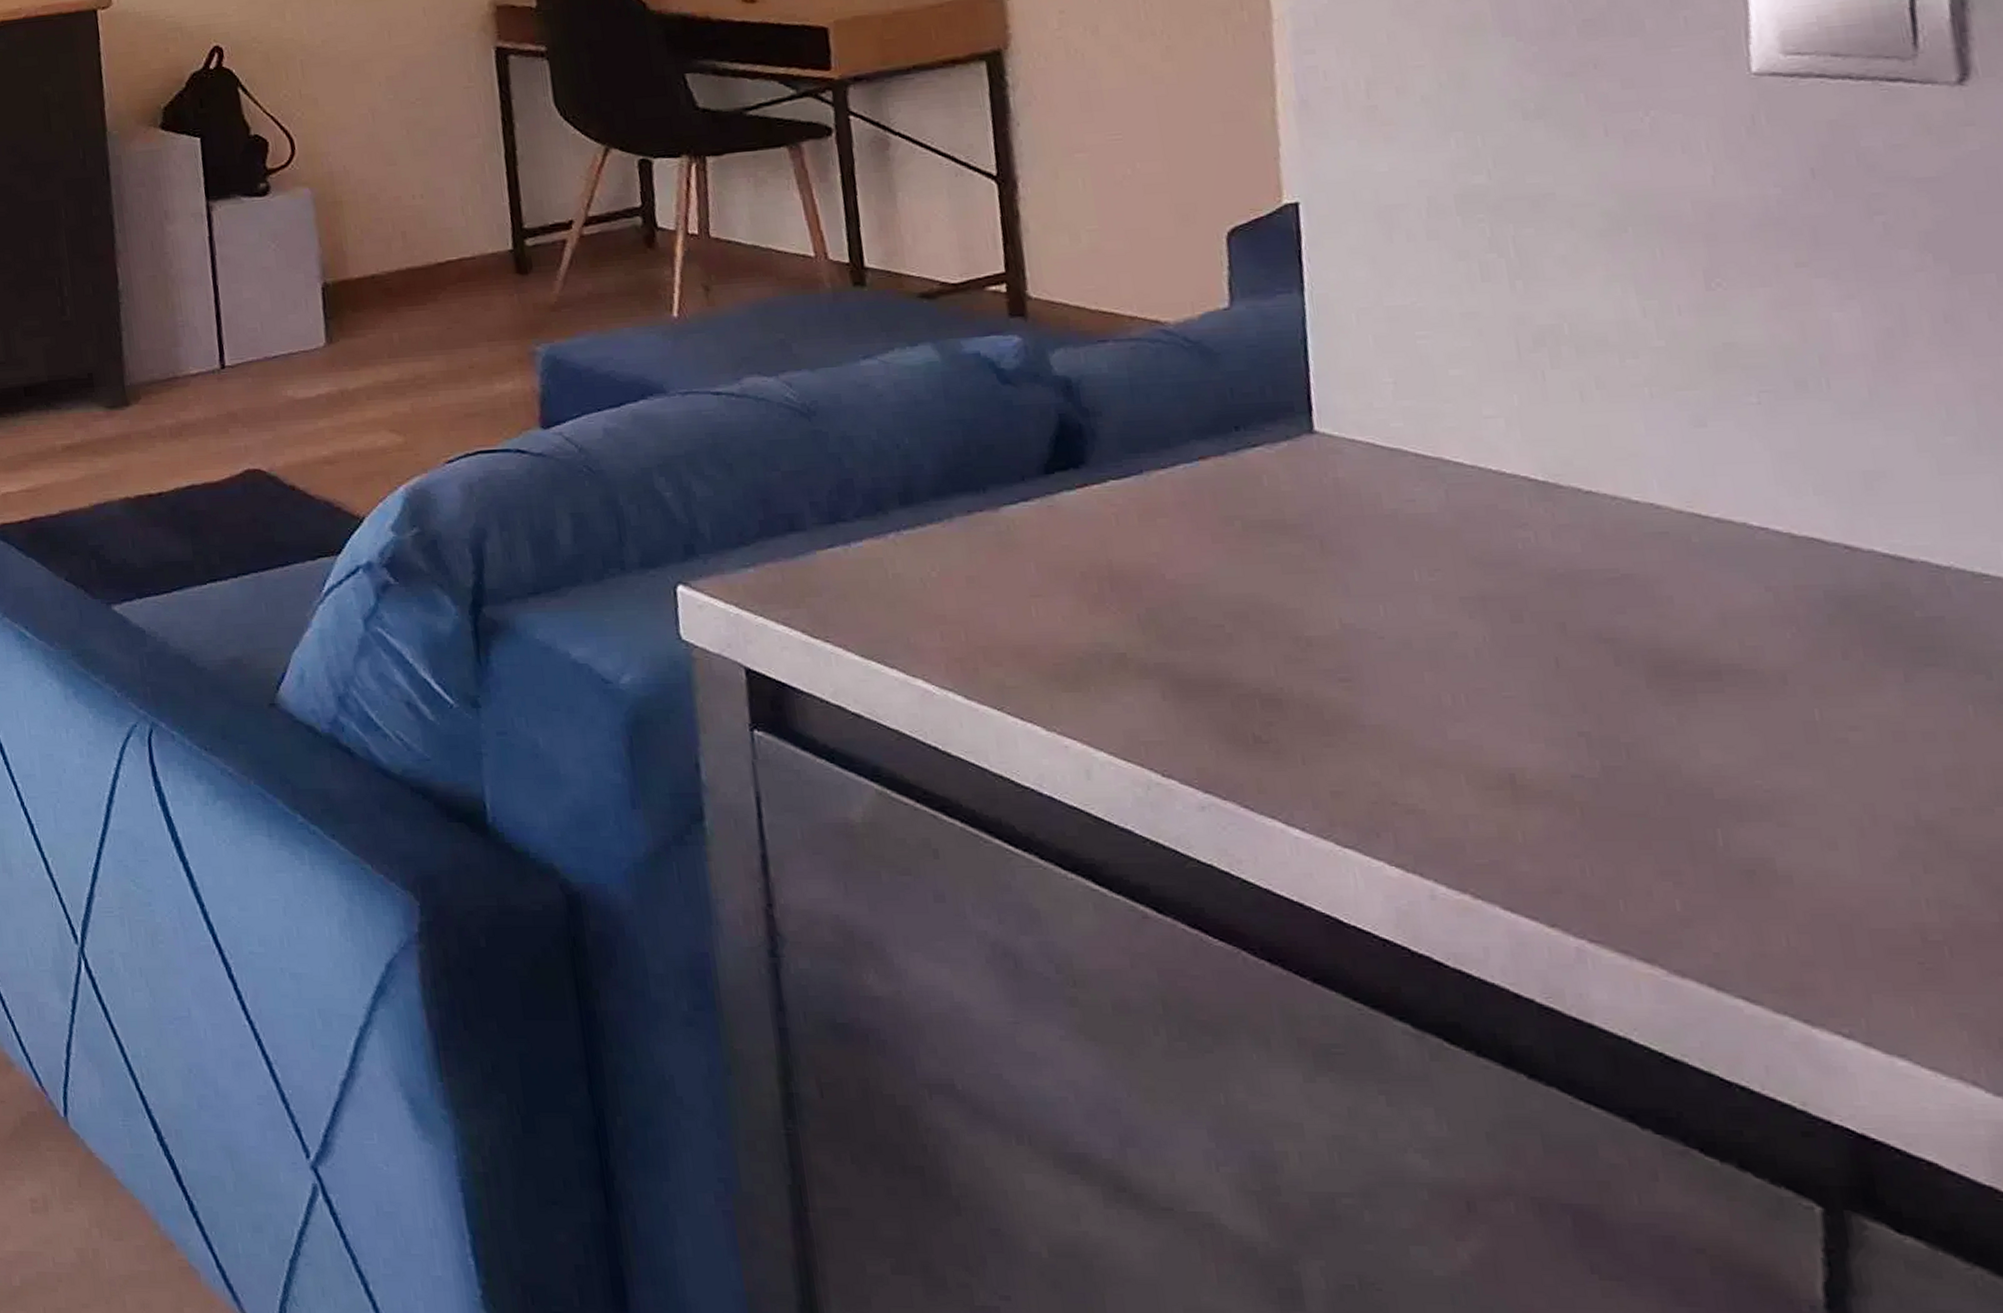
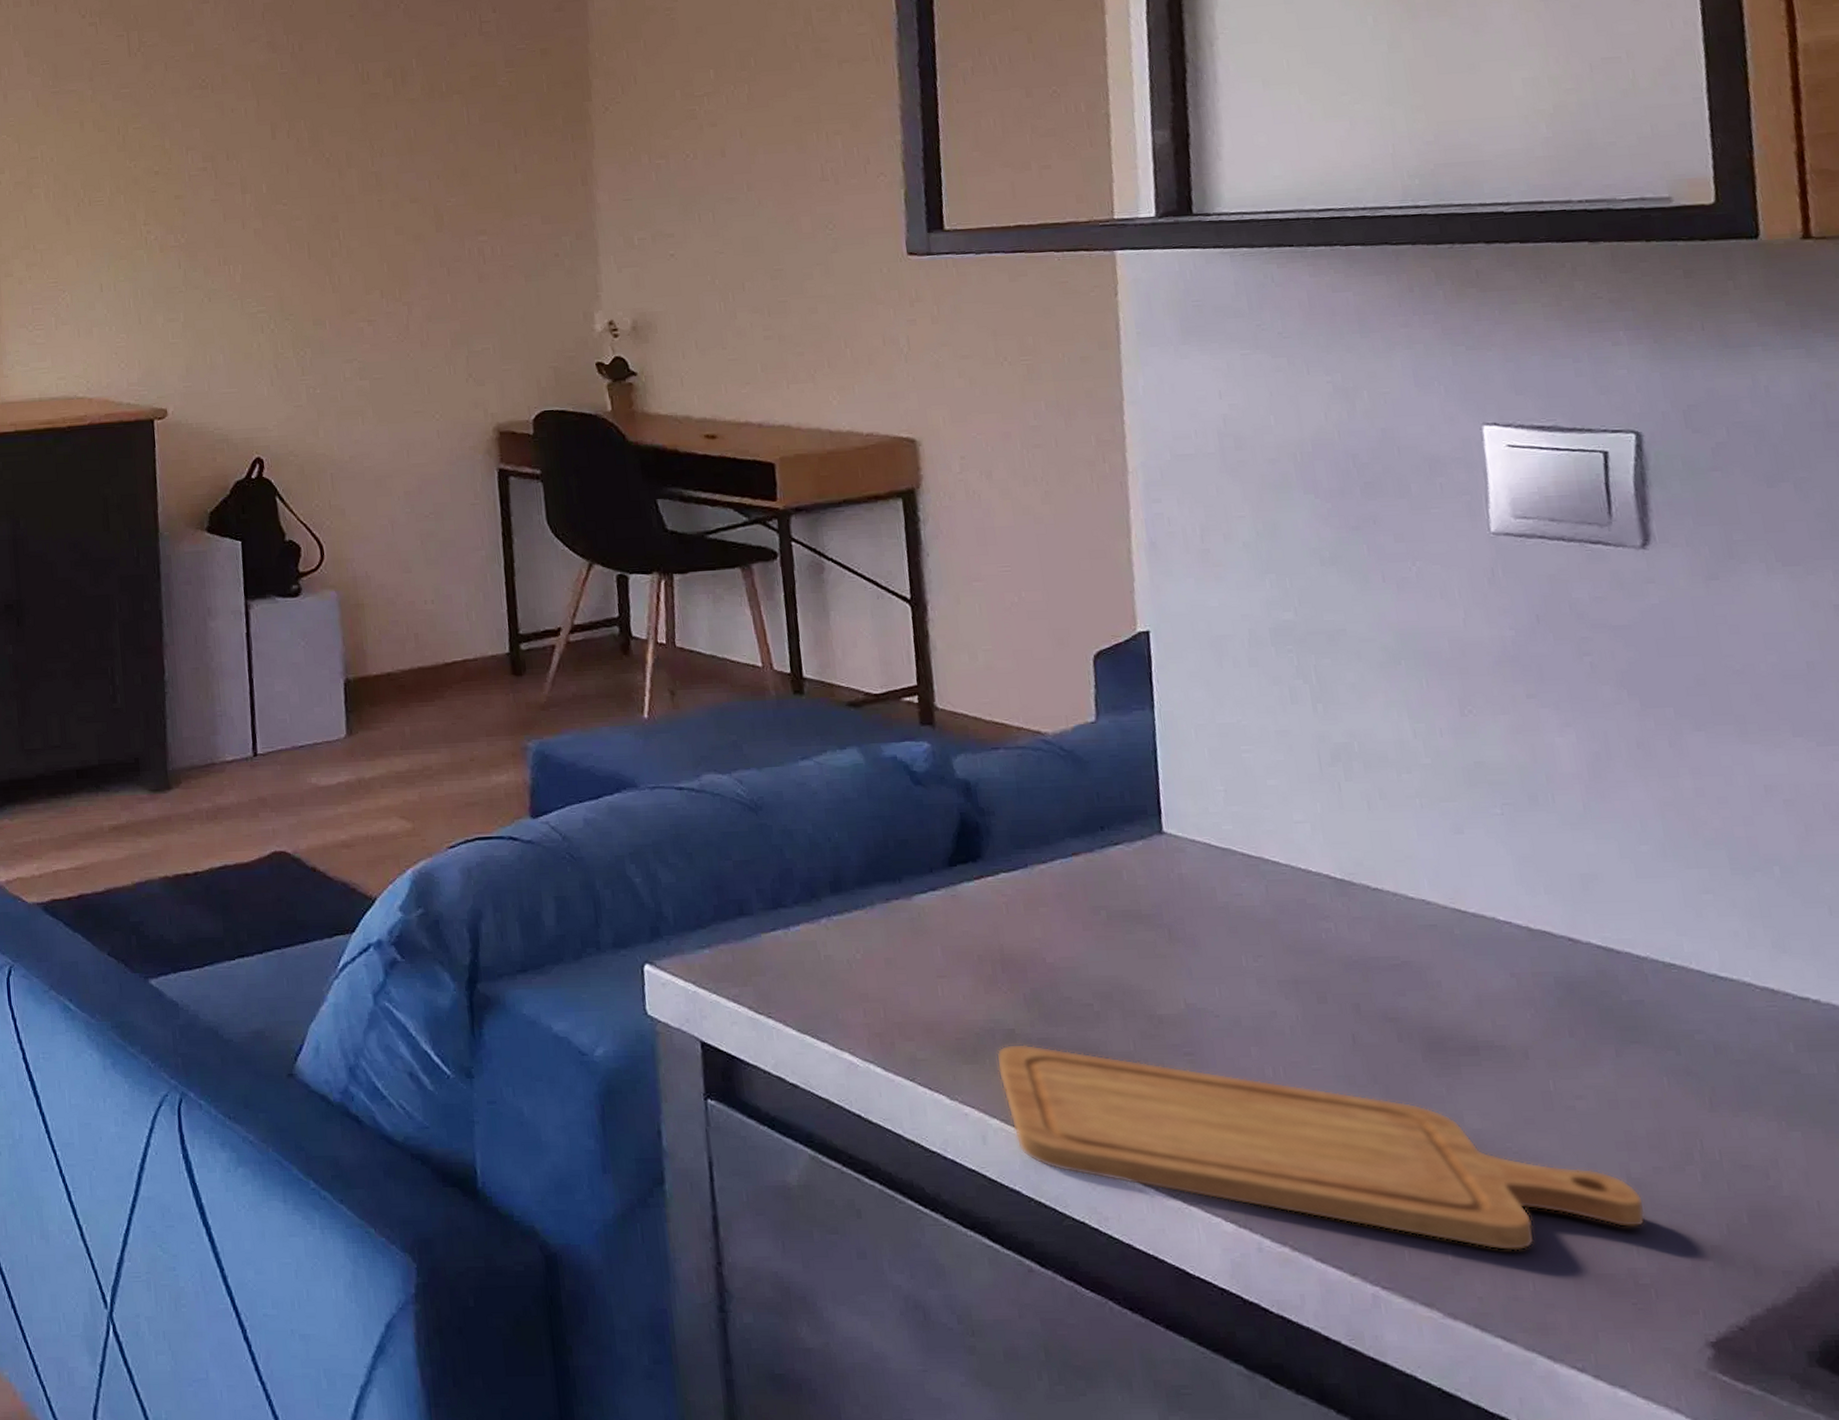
chopping board: none [1103,669,1940,902] -> present [996,1043,1646,1251]

